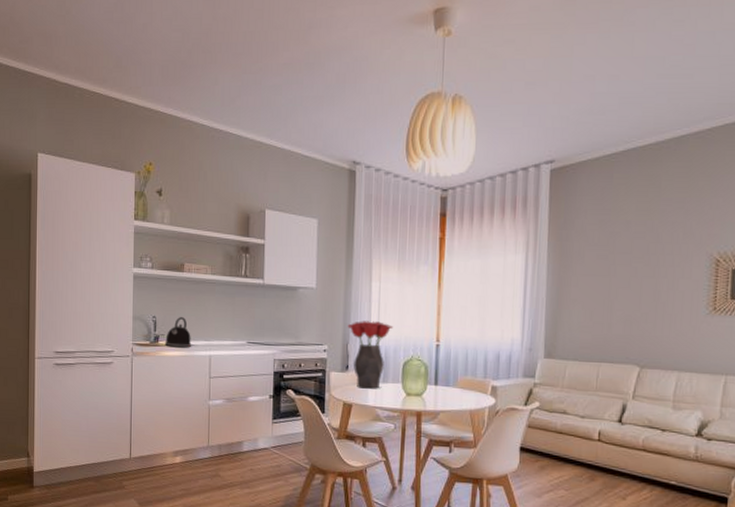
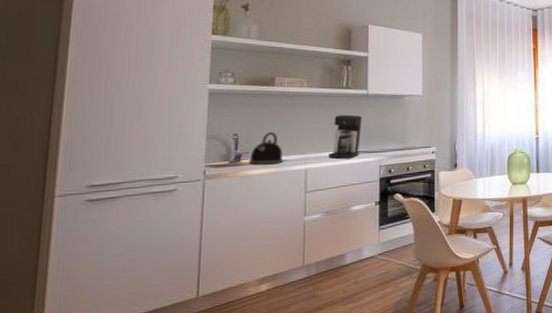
coffee maker: none [229,304,259,350] -> present [329,114,362,159]
bouquet: present [347,321,394,389] -> none [454,121,498,184]

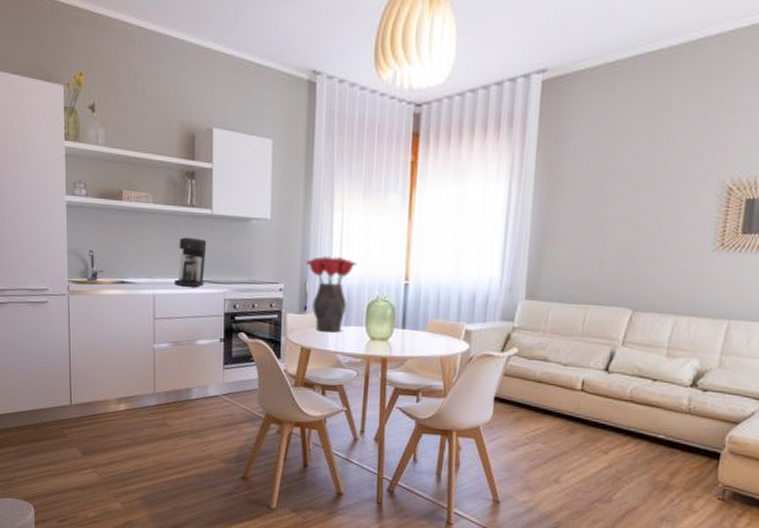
kettle: present [250,132,283,166] -> none [104,251,133,287]
bouquet: none [454,121,498,184] -> present [306,256,358,333]

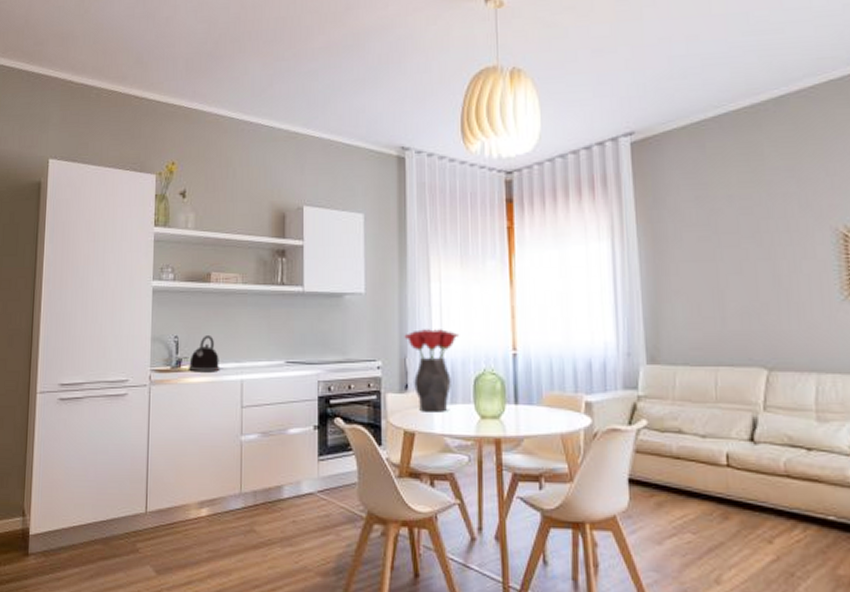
kettle: none [104,251,133,287] -> present [189,336,219,374]
coffee maker: present [175,237,207,288] -> none [264,317,298,371]

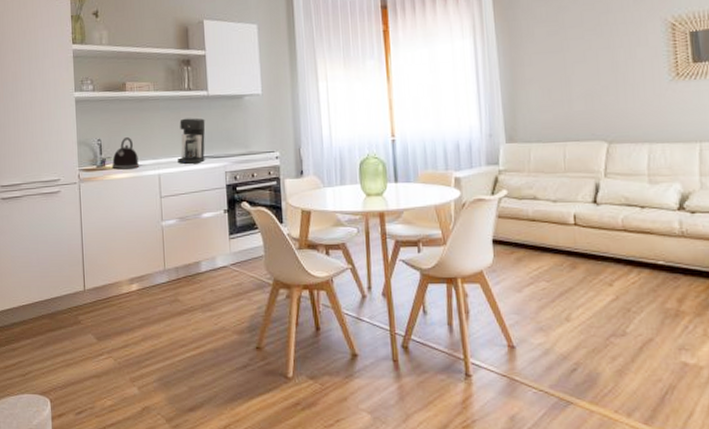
coffee maker: none [264,317,298,371] -> present [178,118,206,165]
bouquet: present [404,329,460,412] -> none [298,122,346,193]

